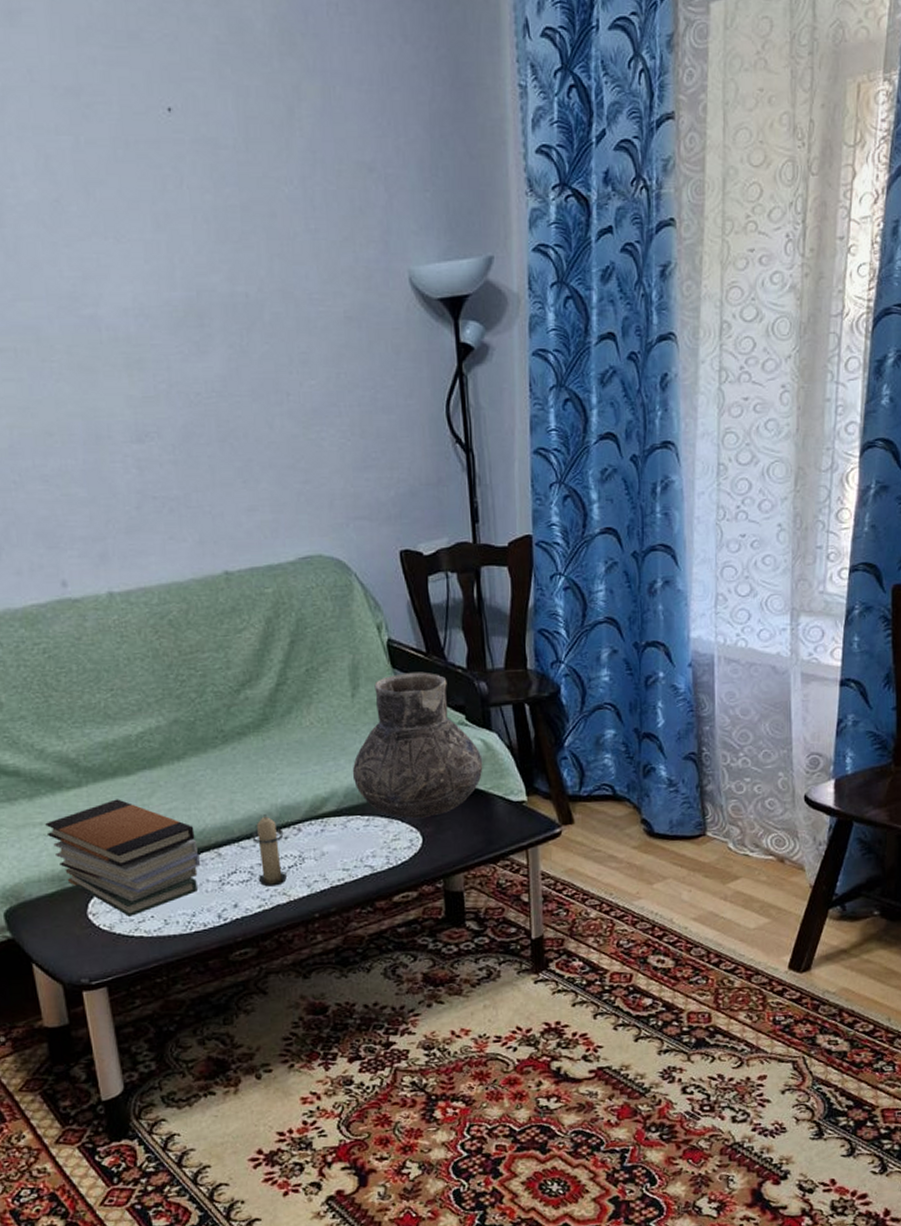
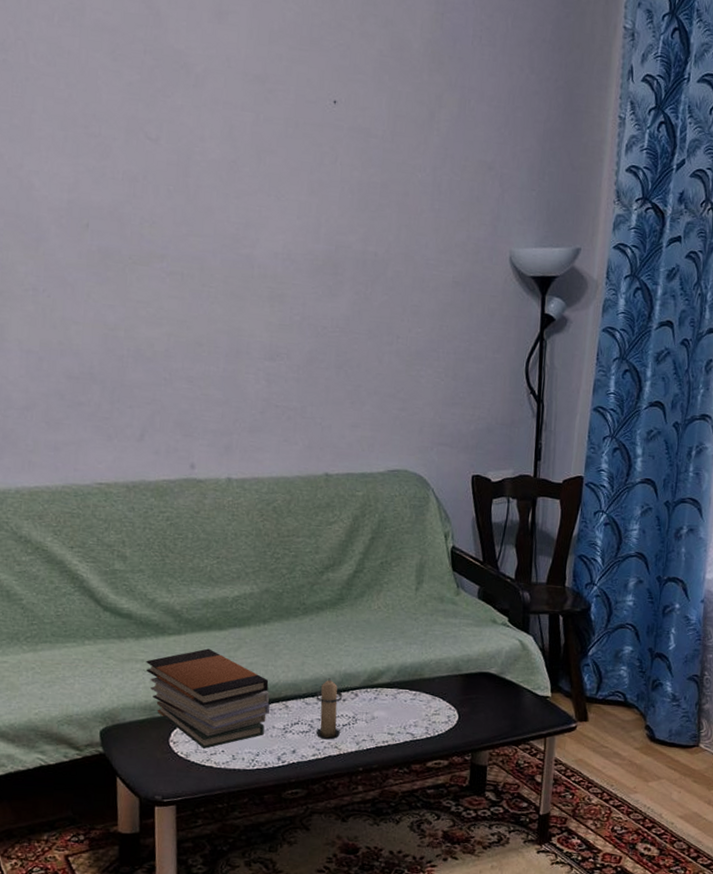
vase: present [352,671,483,819] -> none [407,576,518,700]

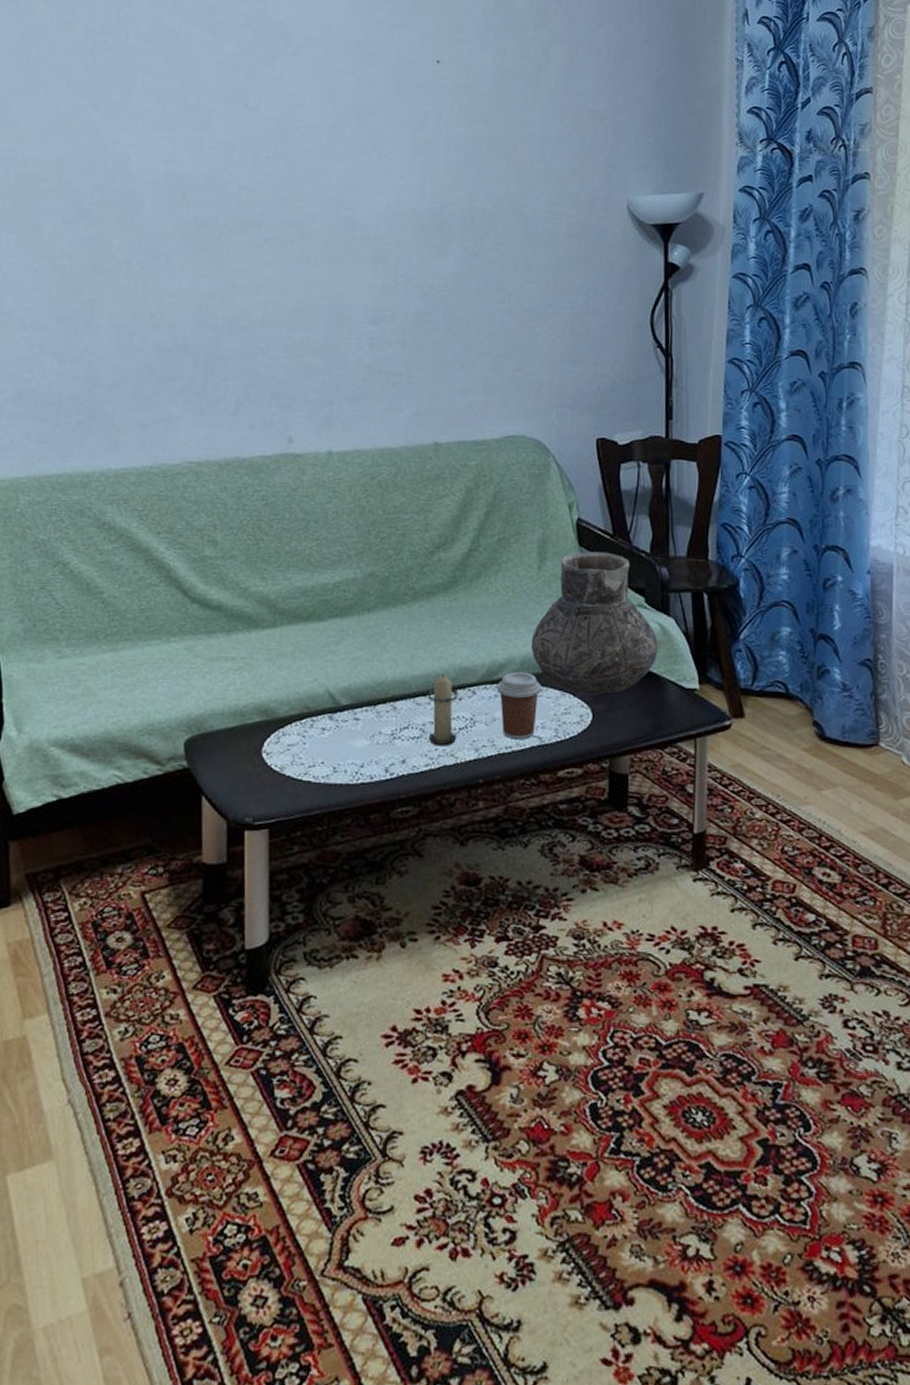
book stack: present [145,648,270,749] -> none [236,642,376,760]
coffee cup: none [376,678,415,736] -> present [496,671,541,740]
vase: none [407,576,518,700] -> present [530,551,659,695]

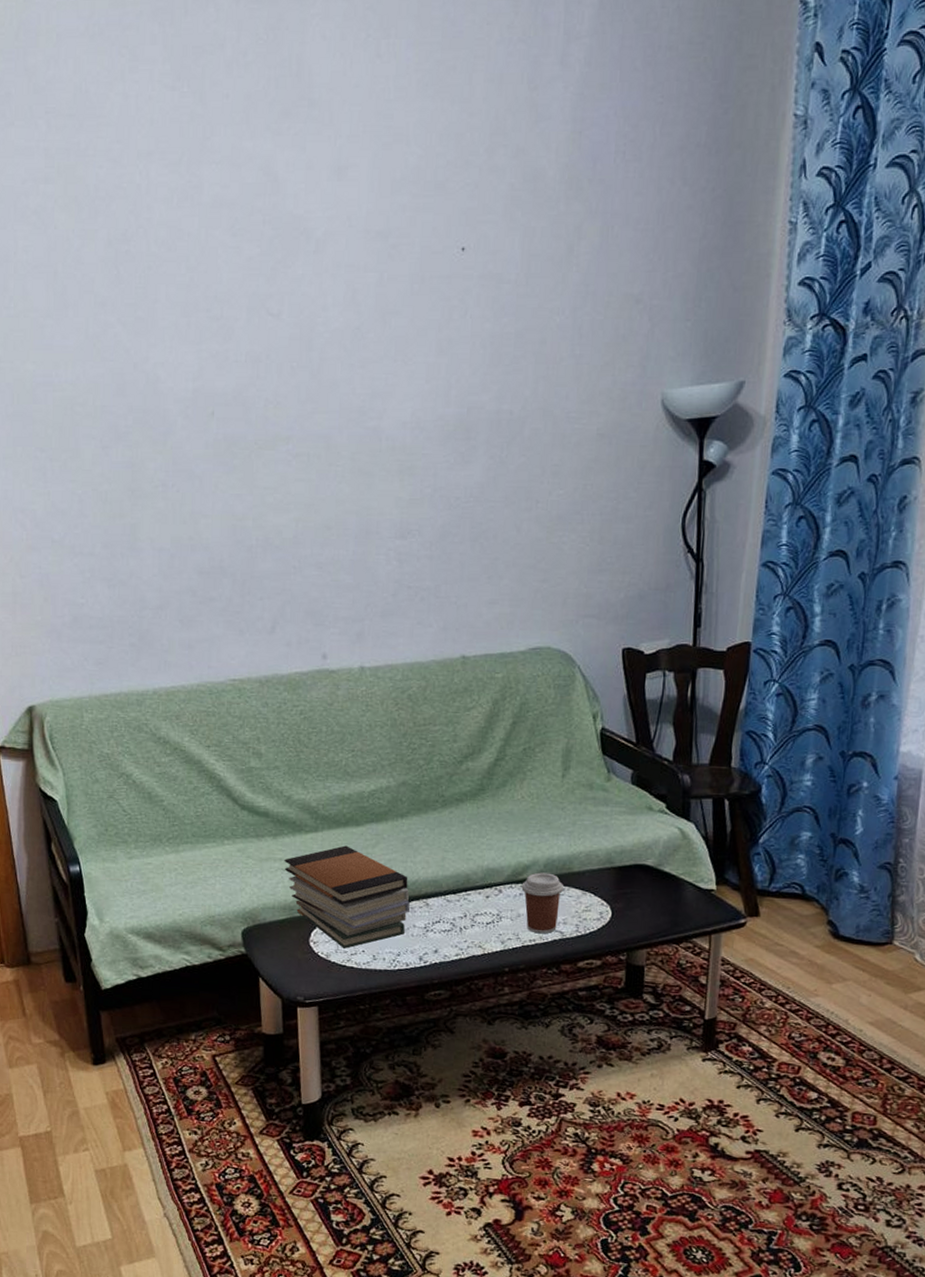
book stack: none [236,642,376,760] -> present [284,845,410,949]
candle: present [428,673,459,747] -> none [457,874,486,939]
vase: present [530,551,659,695] -> none [554,760,678,894]

